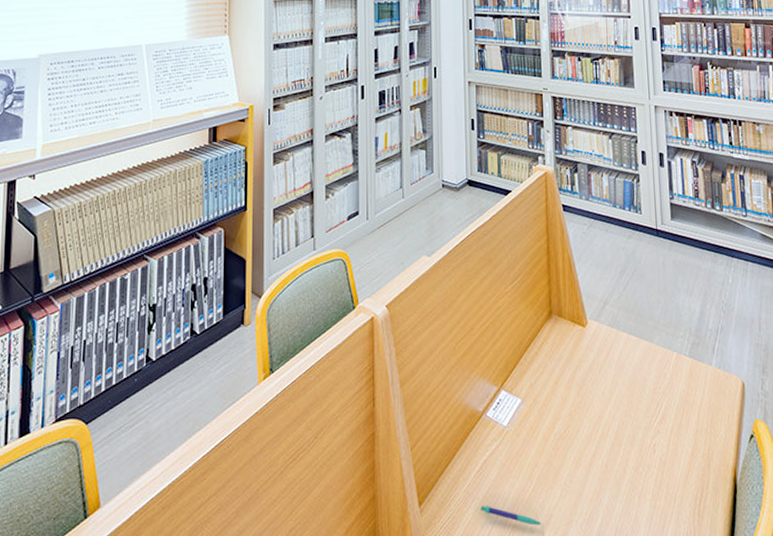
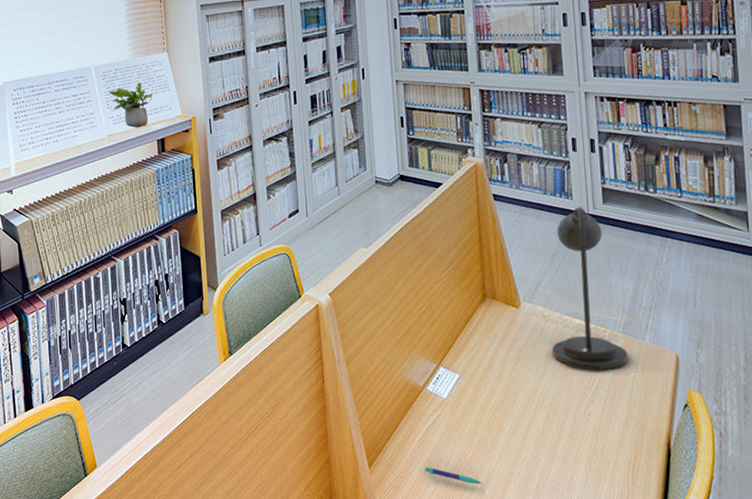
potted plant: none [159,65,208,114] -> present [109,82,153,128]
desk lamp: none [618,222,695,398] -> present [552,207,628,372]

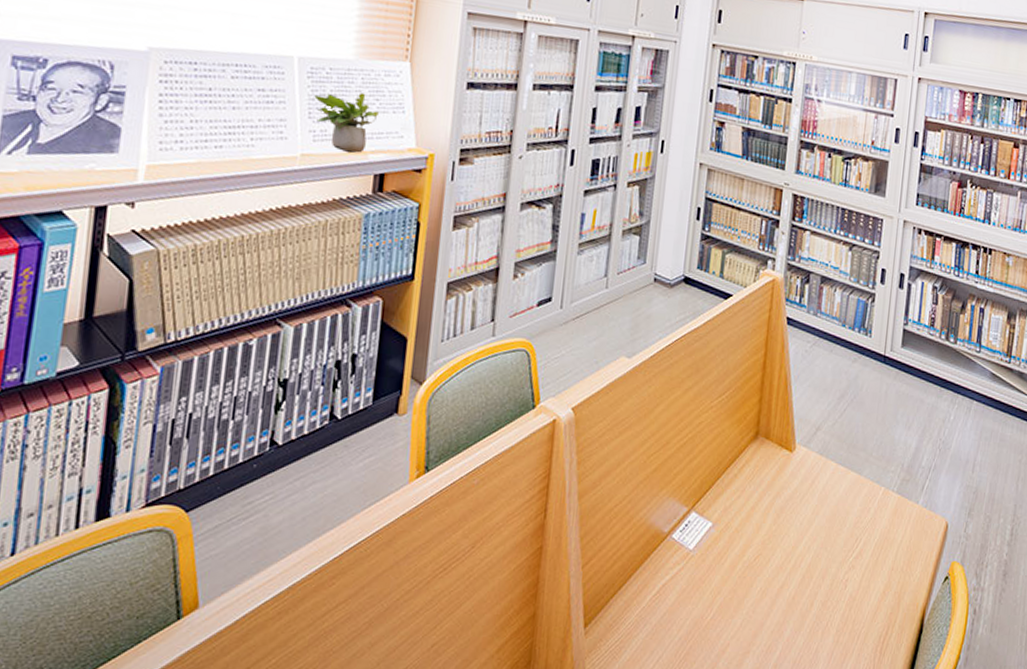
pen: present [424,467,482,484] -> none [652,630,717,654]
desk lamp: present [552,207,628,372] -> none [820,346,899,533]

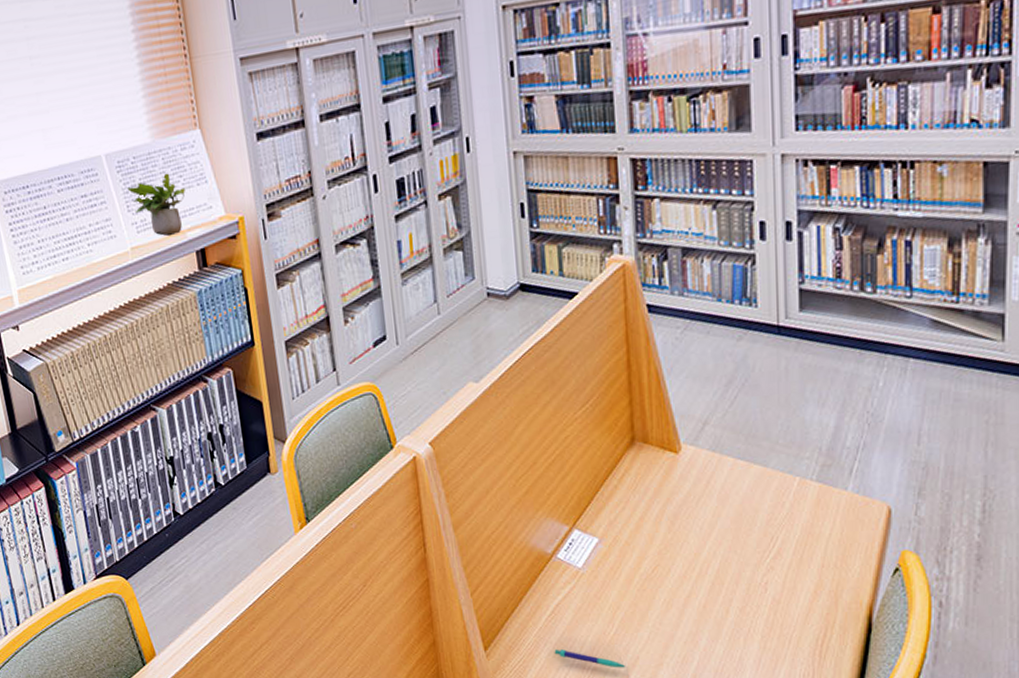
pen: none [652,630,717,654] -> present [554,649,626,668]

